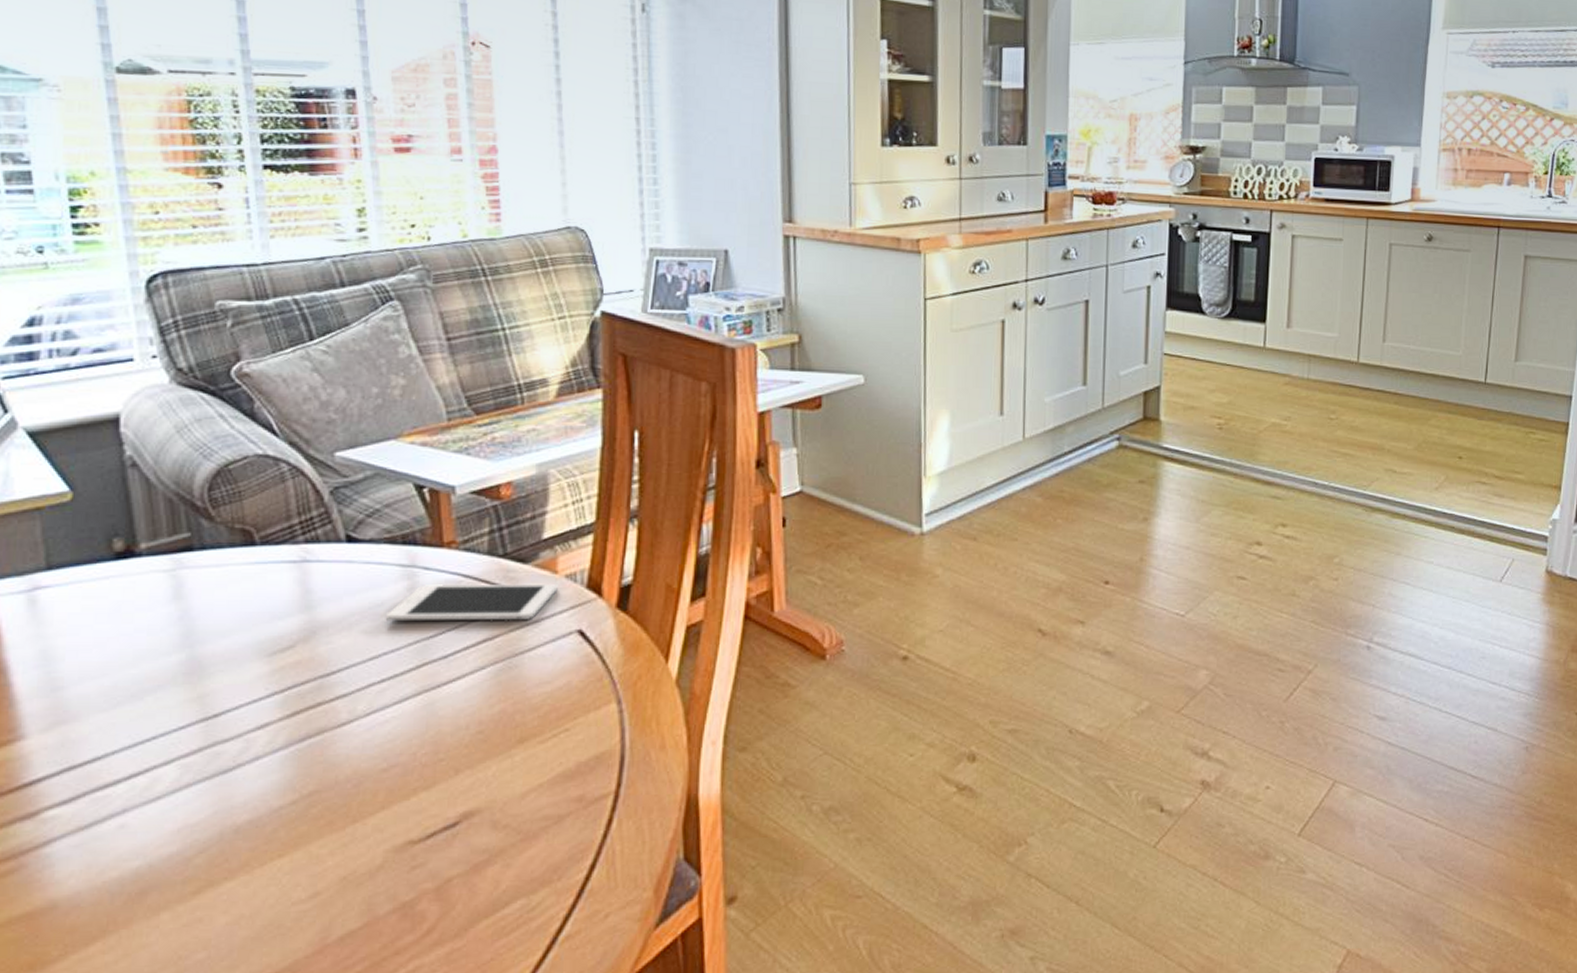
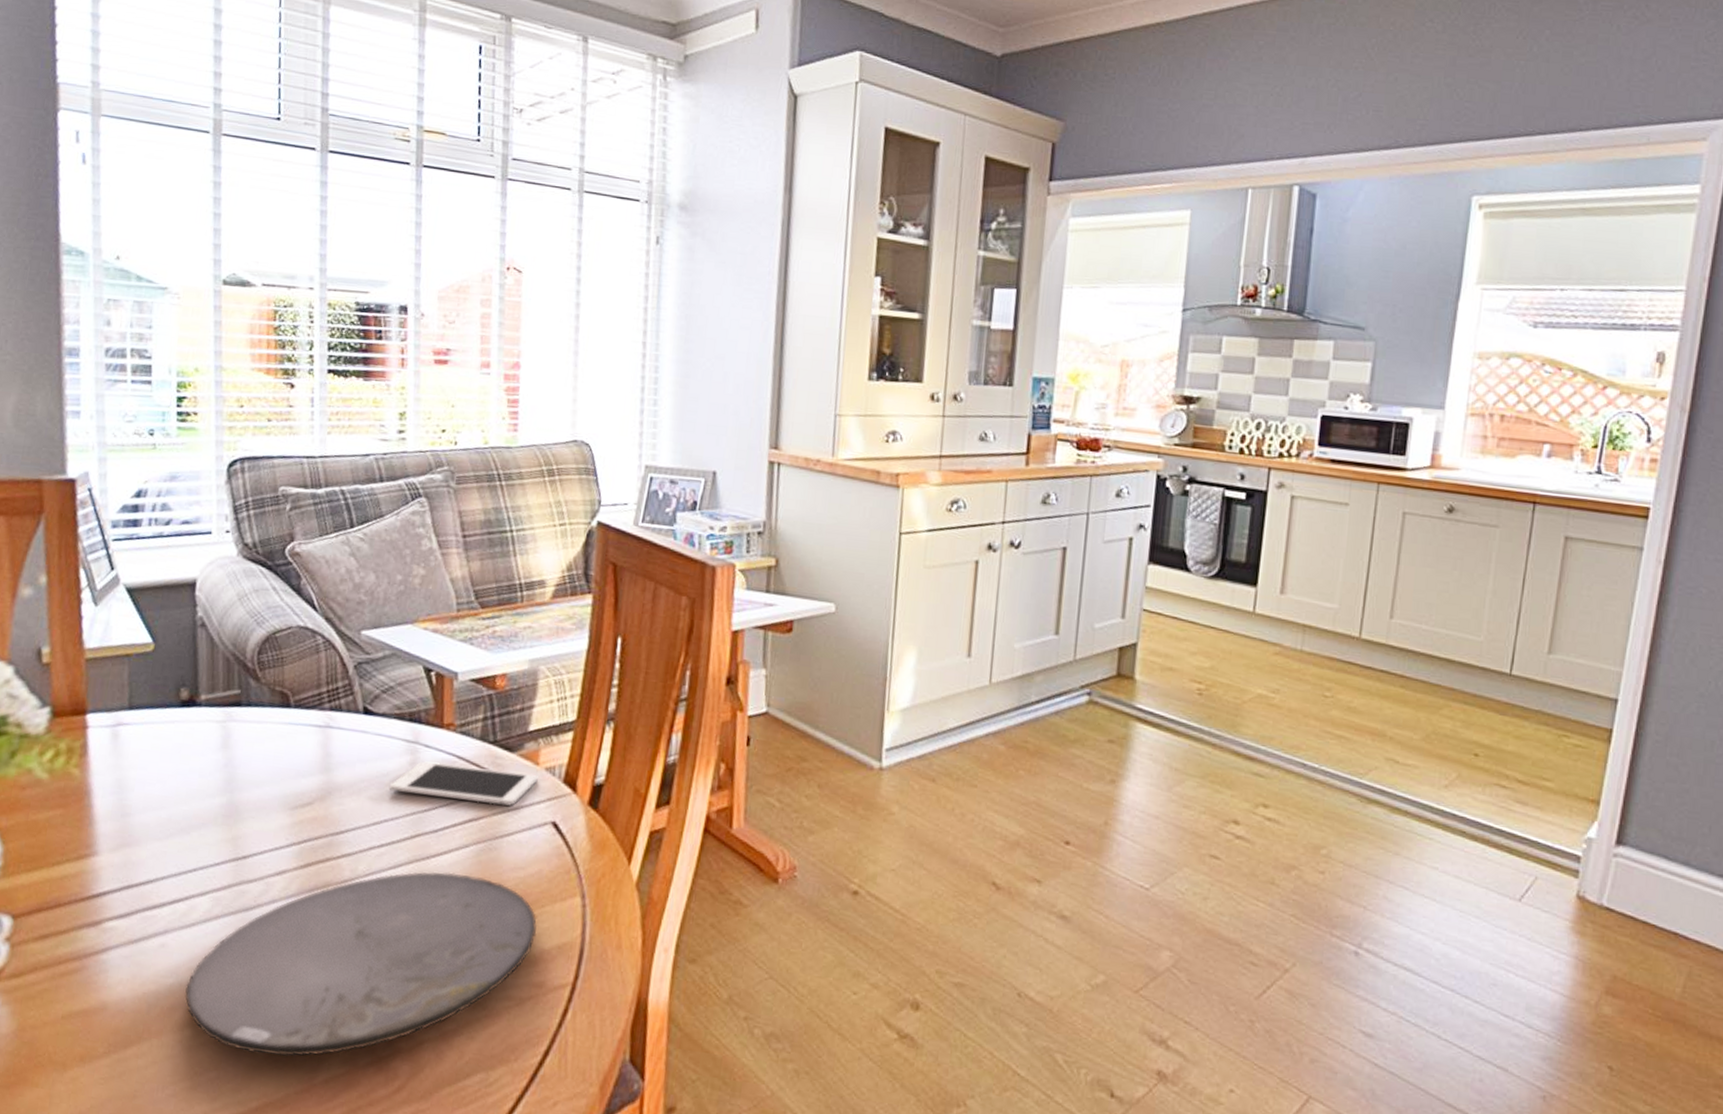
plate: none [156,698,571,924] -> present [185,872,538,1057]

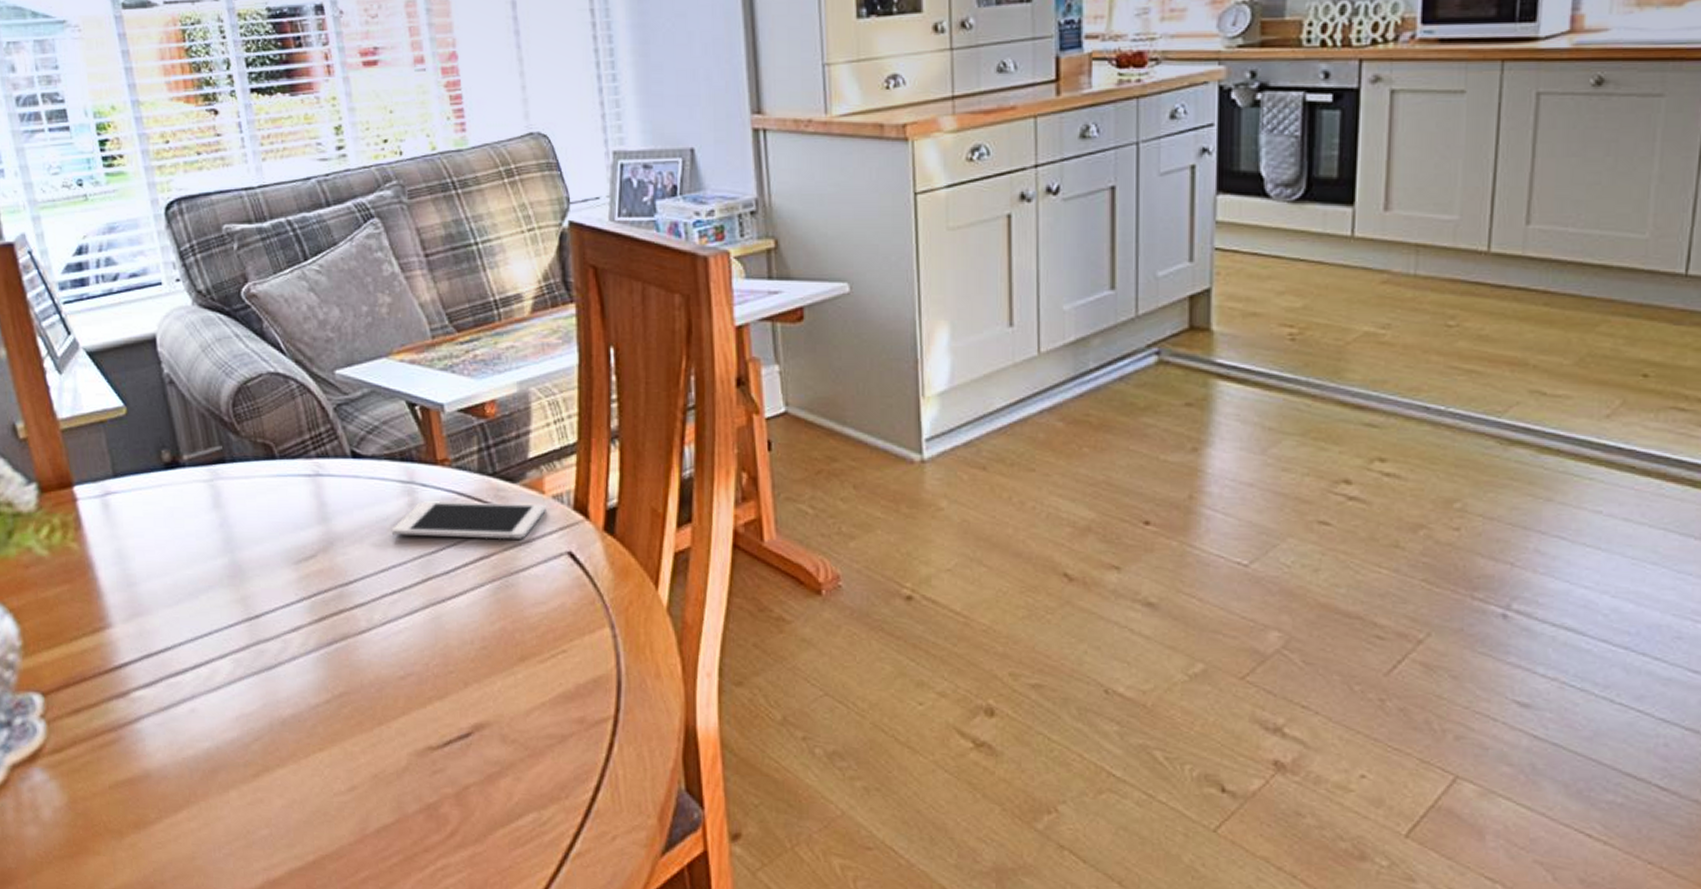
plate: present [185,872,538,1057] -> none [222,613,569,810]

